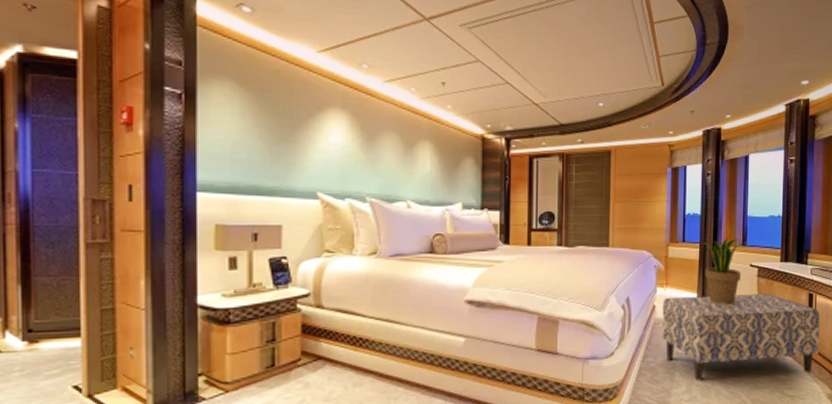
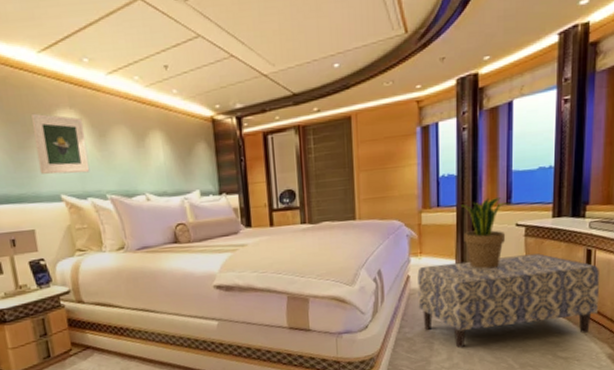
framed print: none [298,108,353,173] -> present [30,113,90,175]

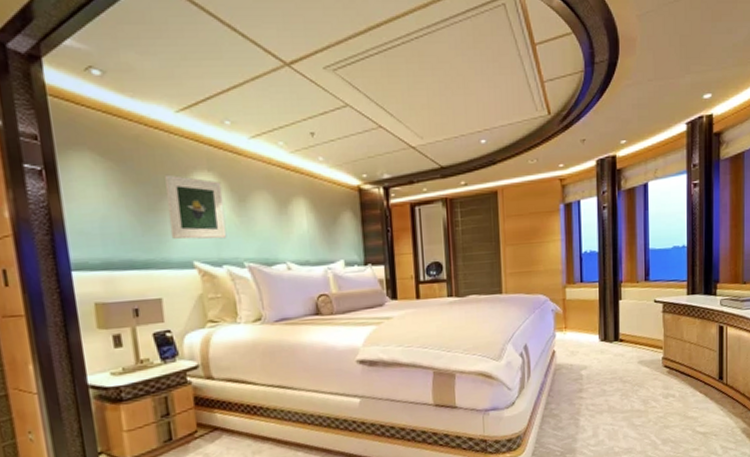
bench: present [417,253,600,349] -> none [563,329,732,425]
potted plant: present [460,197,511,269] -> none [602,274,649,345]

